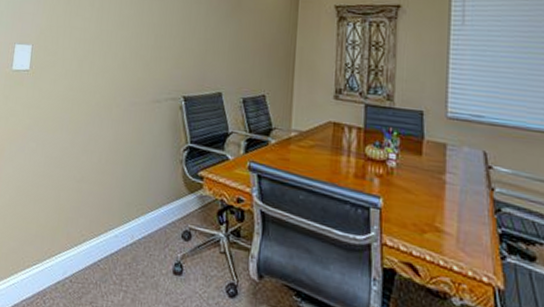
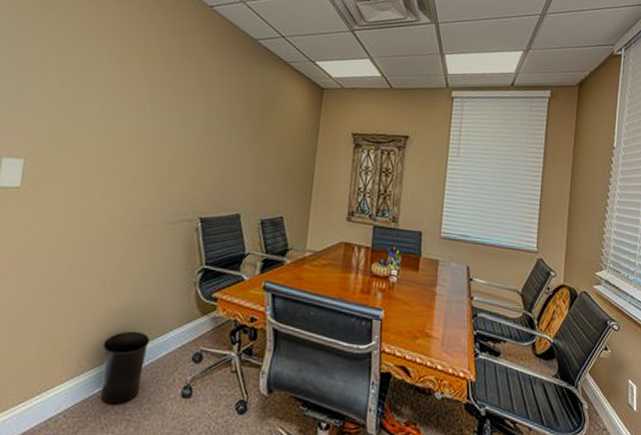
waste bin: none [100,204,141,276] -> present [100,331,150,405]

